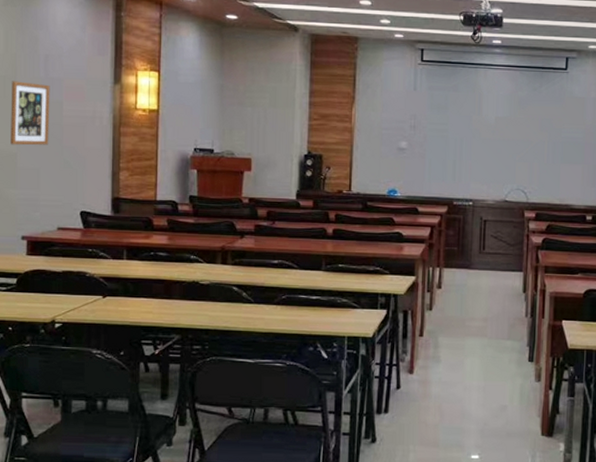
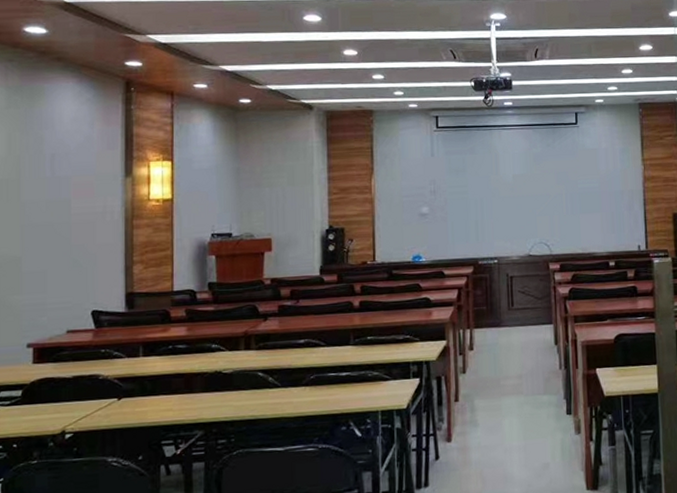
wall art: present [11,81,50,146] -> none [14,183,57,249]

